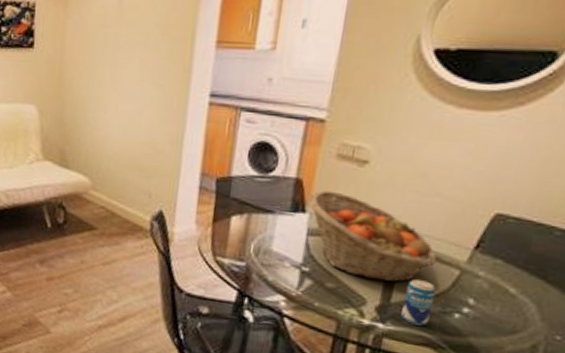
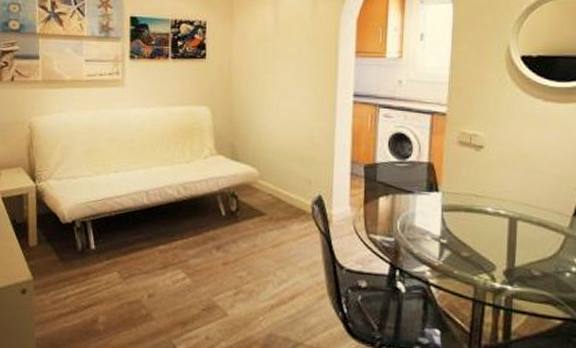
fruit basket: present [308,190,437,283] -> none [440,172,546,249]
beverage can: present [401,278,437,326] -> none [525,244,549,286]

